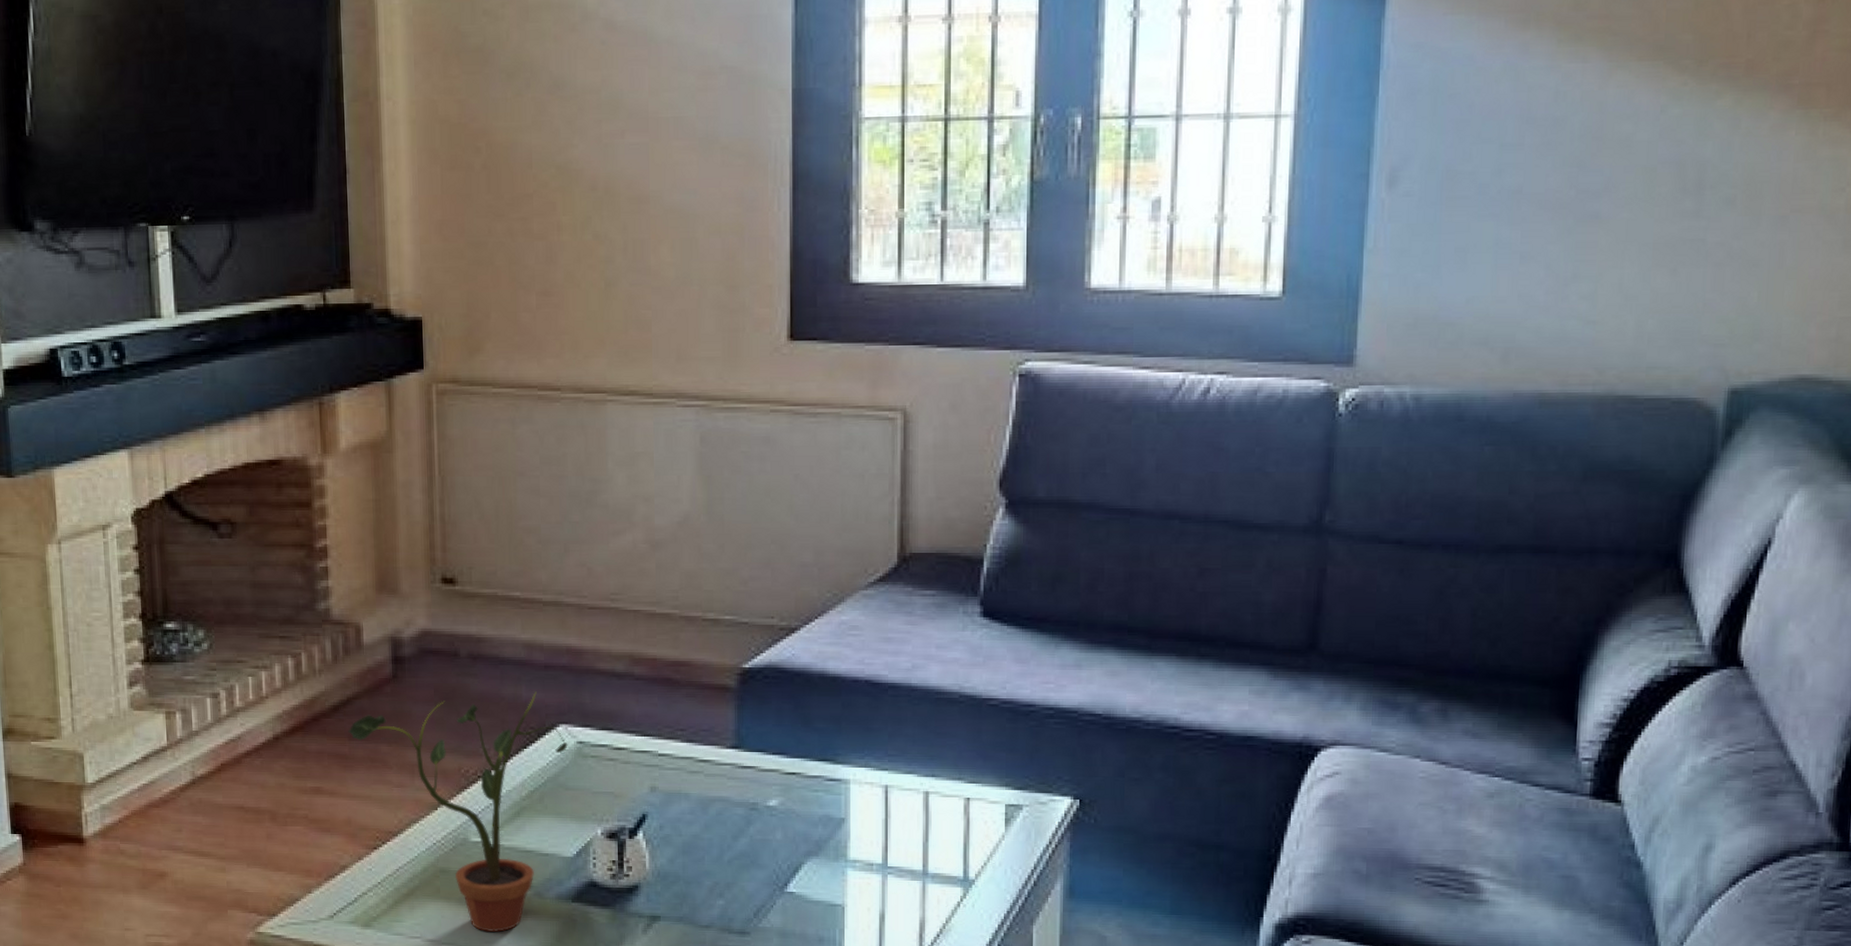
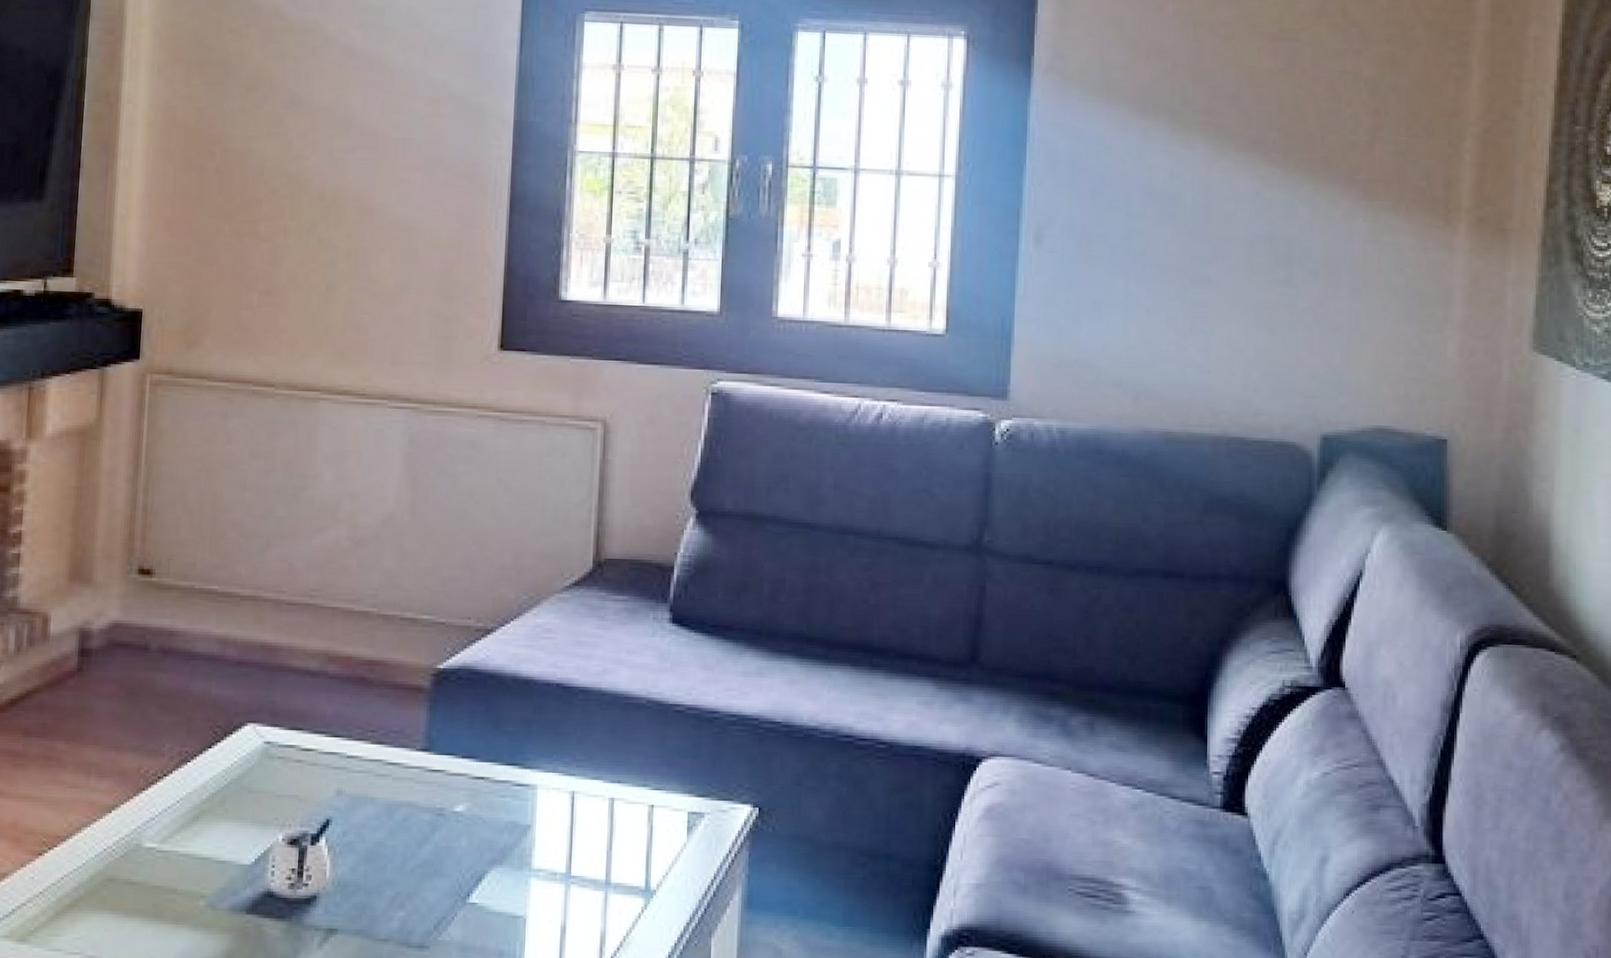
potted plant: present [348,691,568,932] -> none [23,688,255,947]

